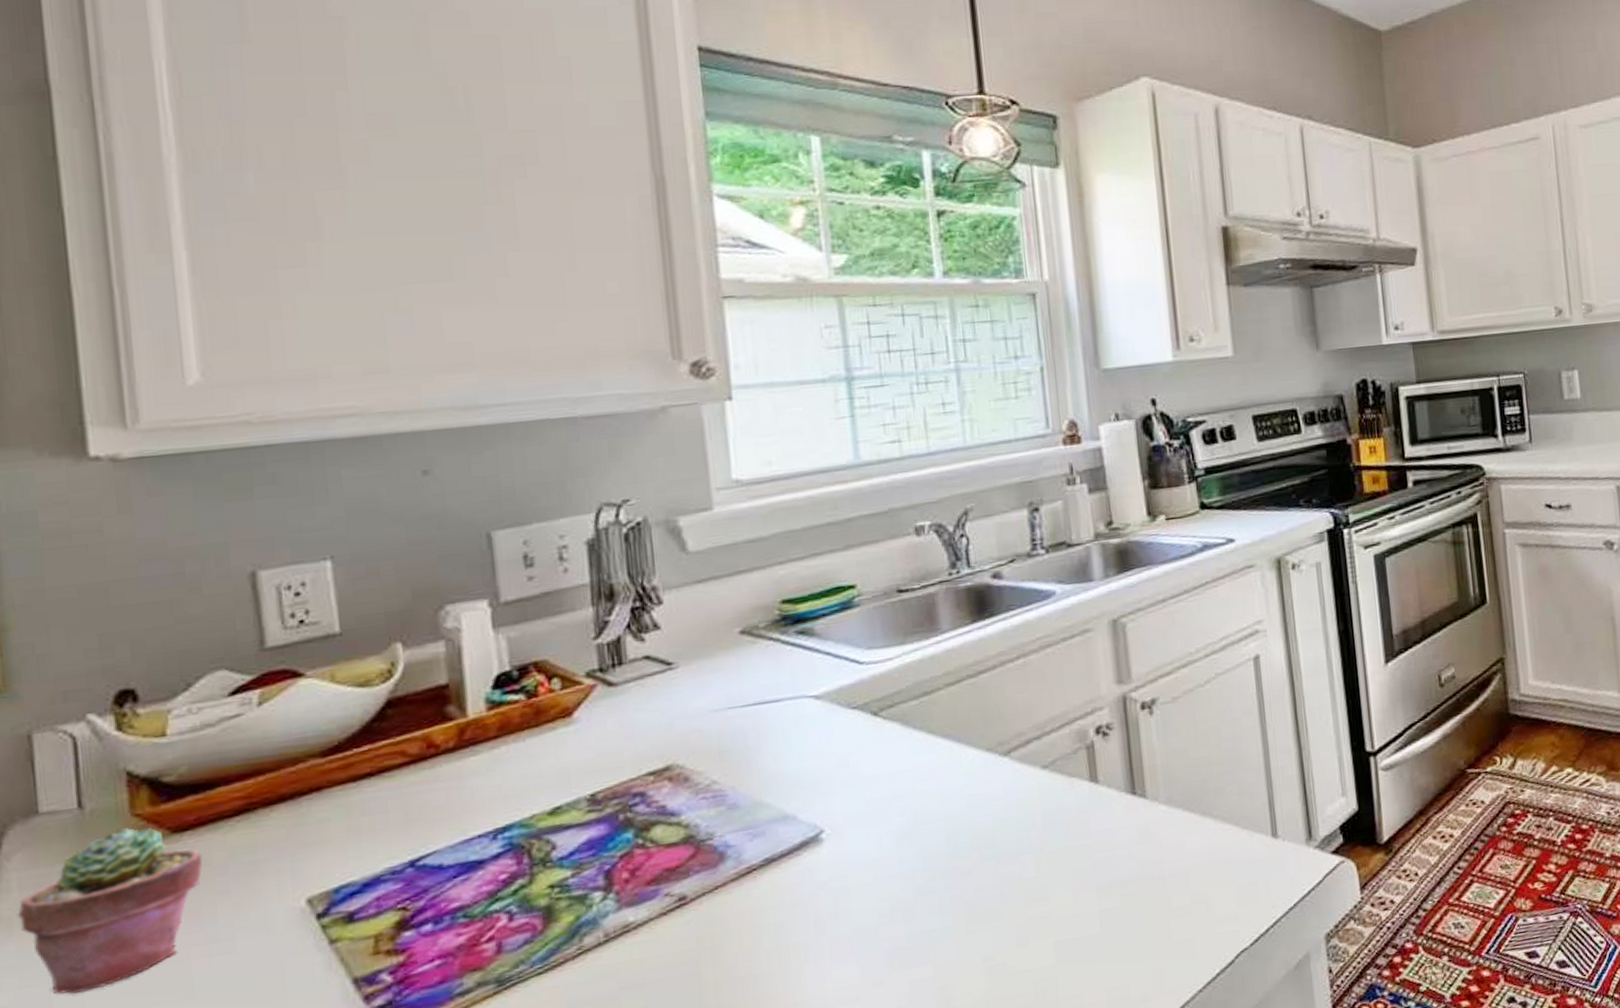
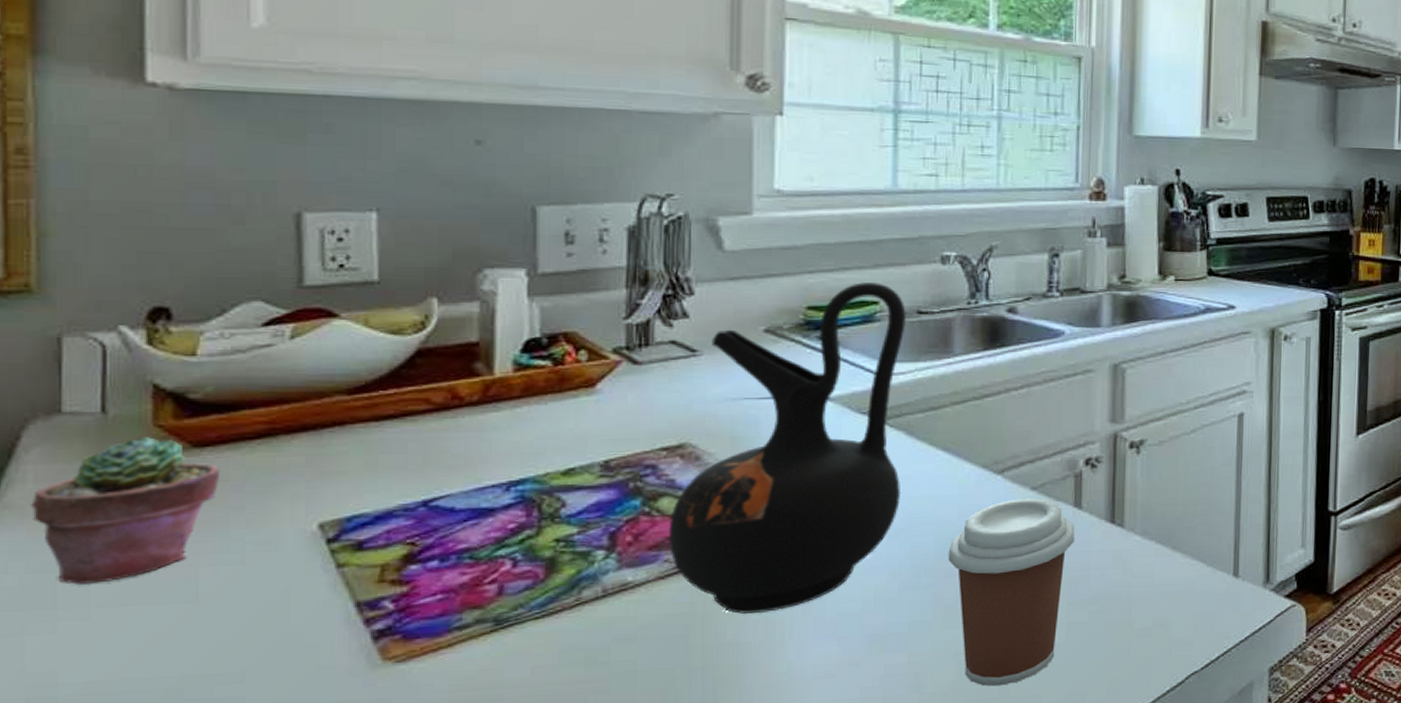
ceramic jug: none [665,564,905,944] -> present [668,282,907,615]
coffee cup: none [961,777,1095,992] -> present [948,498,1075,686]

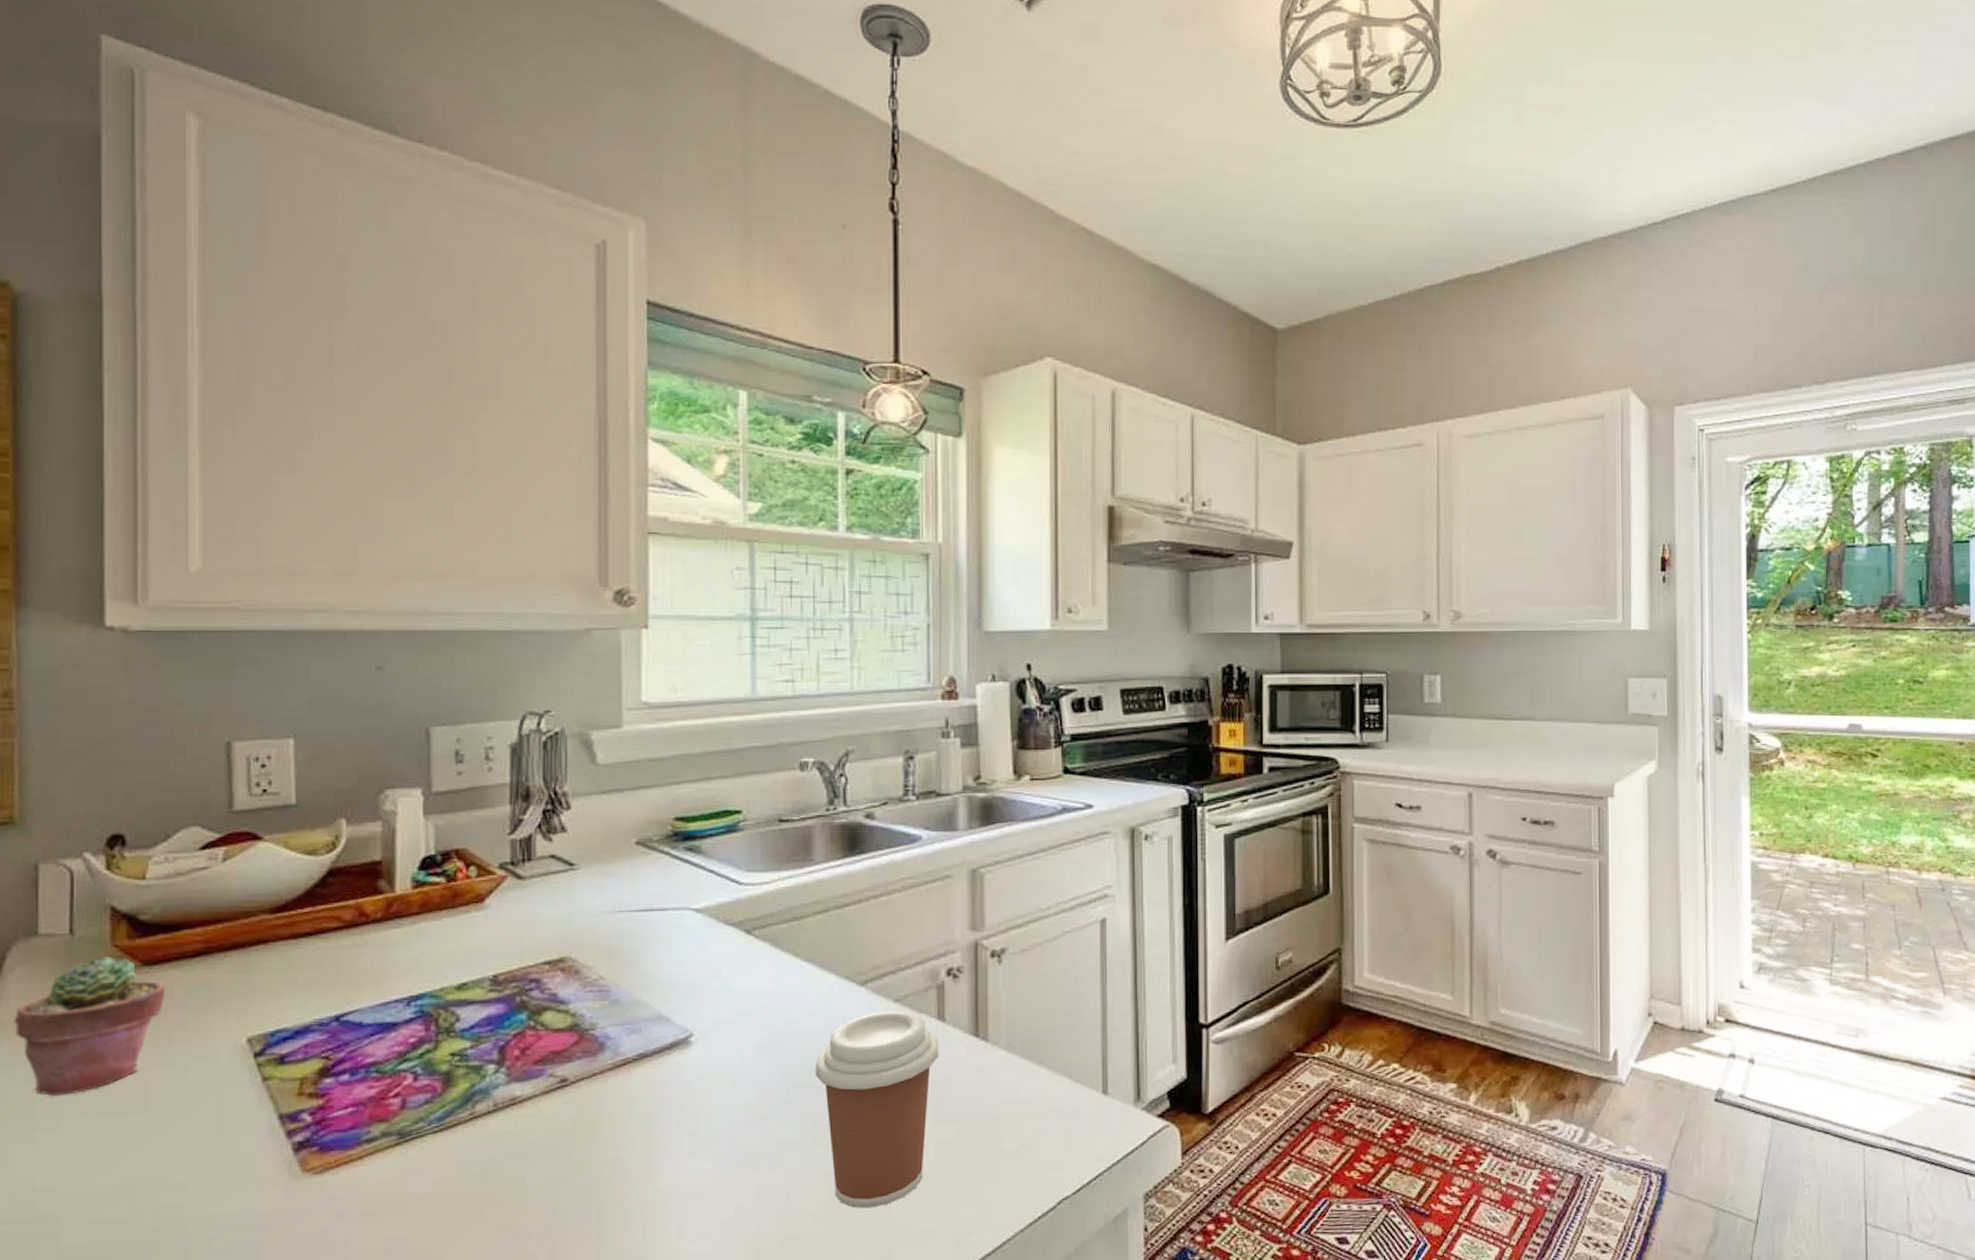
ceramic jug: present [668,282,907,615] -> none [552,791,769,1130]

